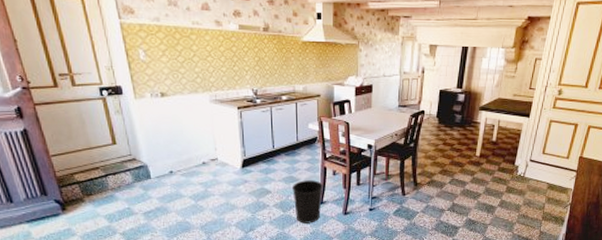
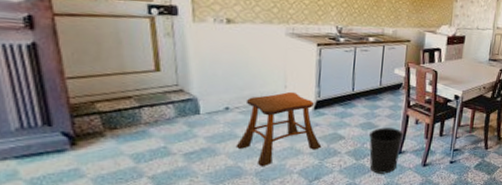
stool: none [182,153,252,220] -> present [235,91,322,166]

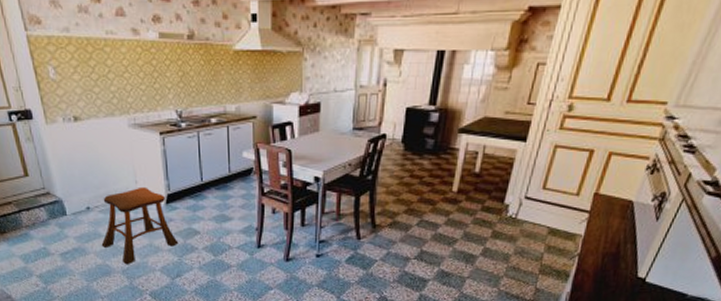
wastebasket: present [369,127,404,174] -> none [224,219,260,270]

